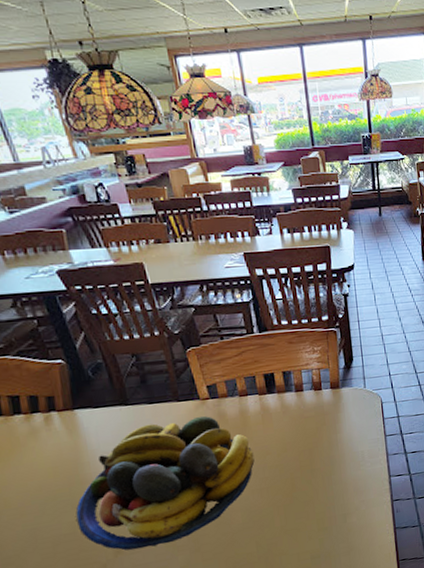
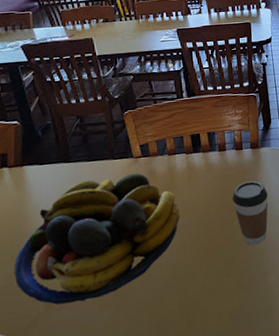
coffee cup: none [311,423,349,488] -> present [232,181,268,245]

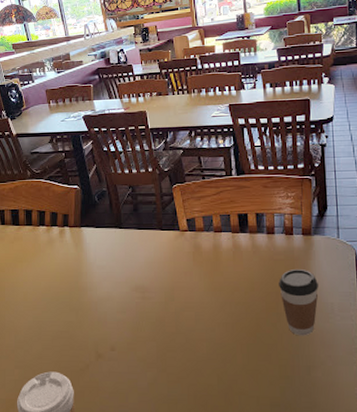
fruit bowl: present [14,173,180,305] -> none [72,245,223,358]

